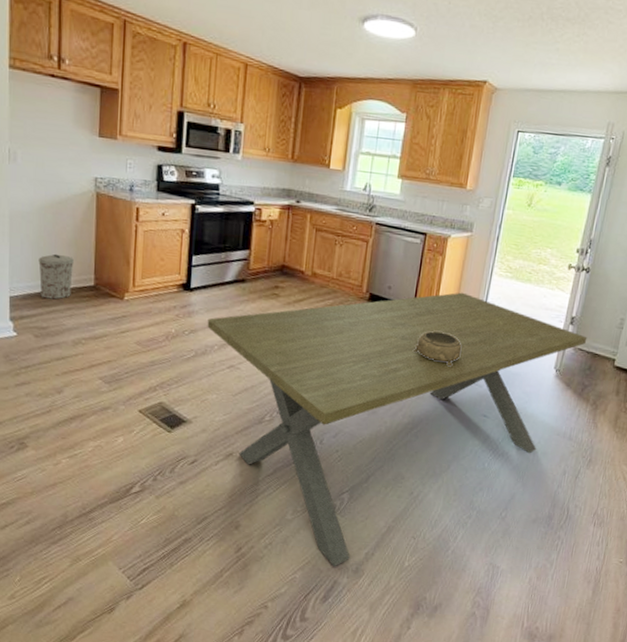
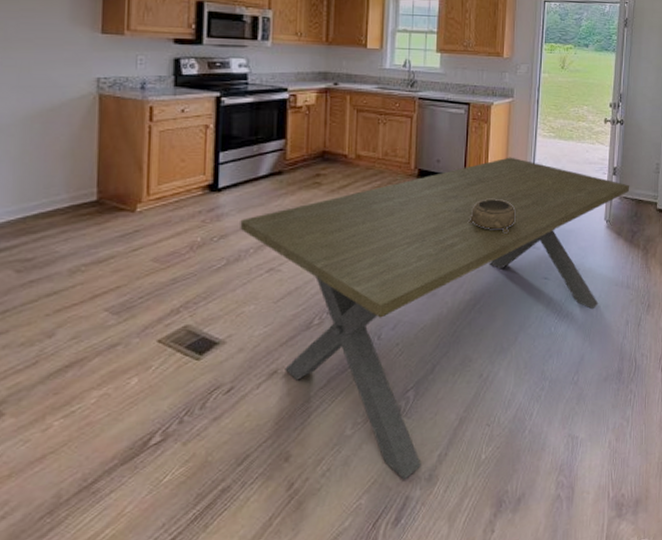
trash can: present [38,253,74,300] -> none [22,169,70,224]

